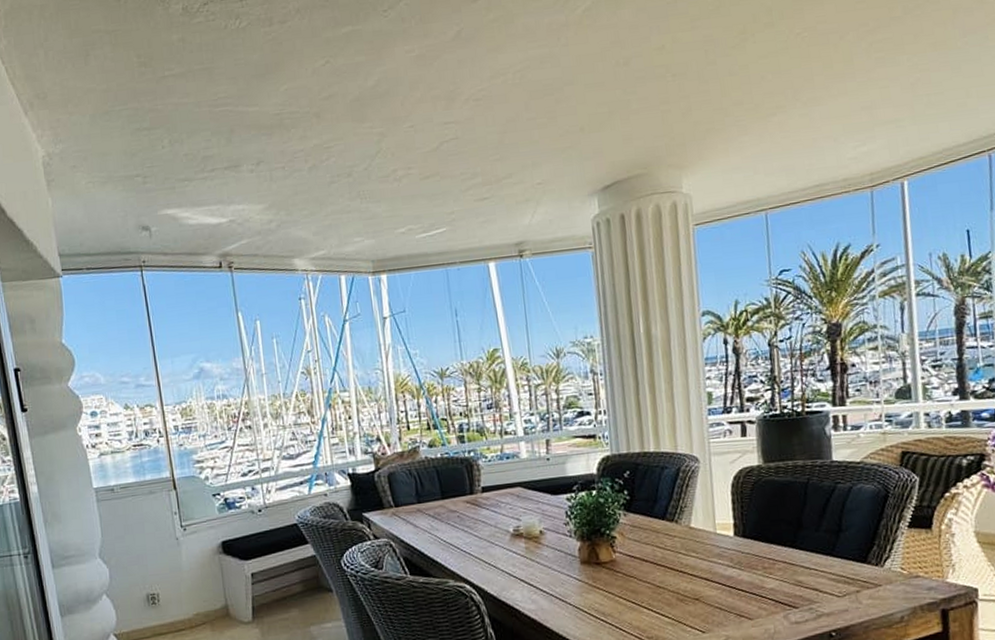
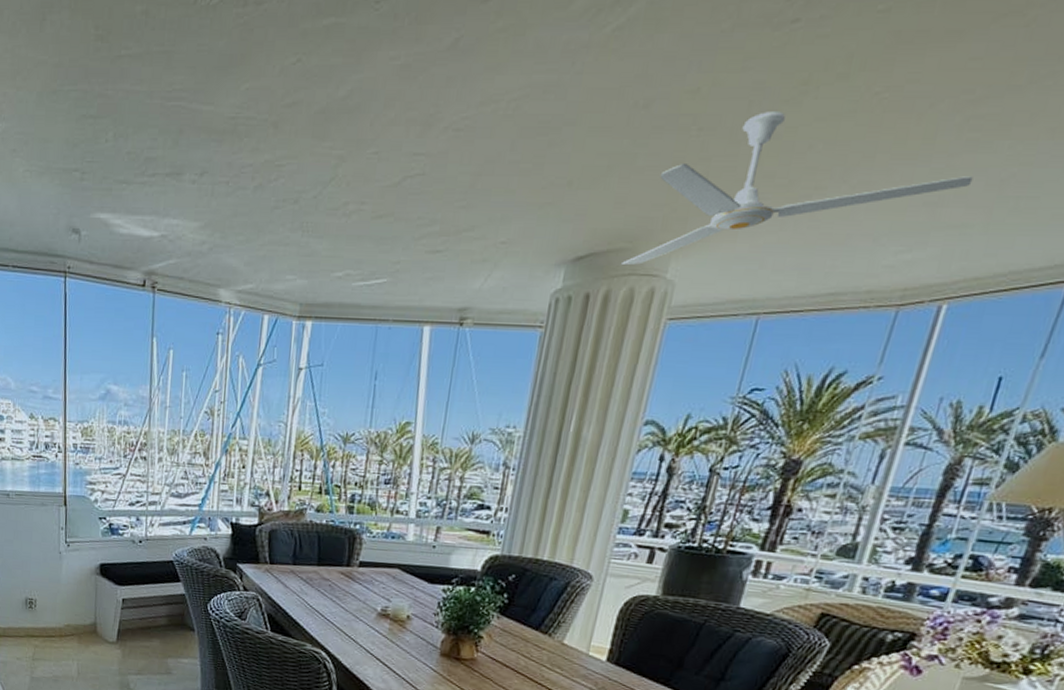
ceiling fan: none [643,55,891,188] -> present [621,111,974,266]

